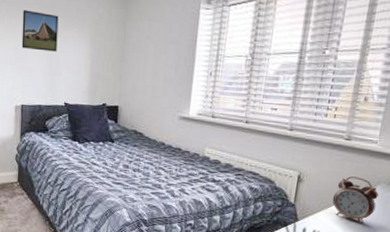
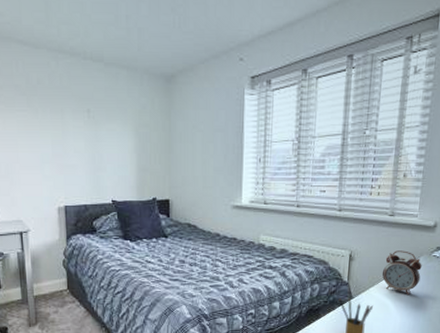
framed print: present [21,10,59,52] -> none [58,102,99,146]

